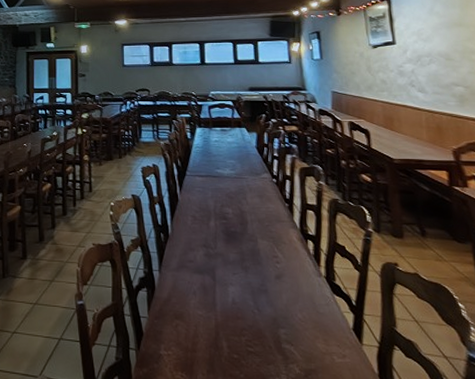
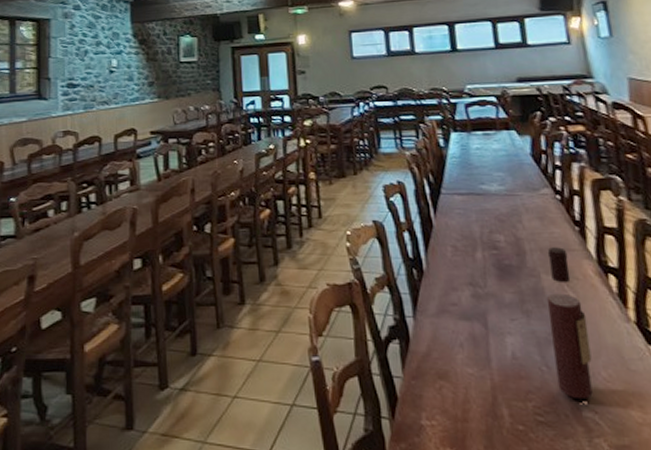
wine bottle: none [261,219,292,335] -> present [546,247,593,400]

